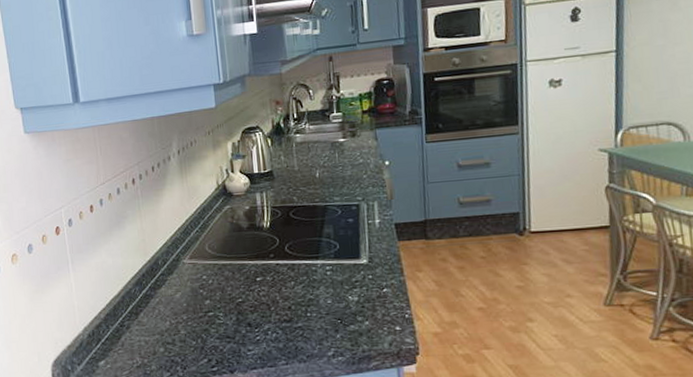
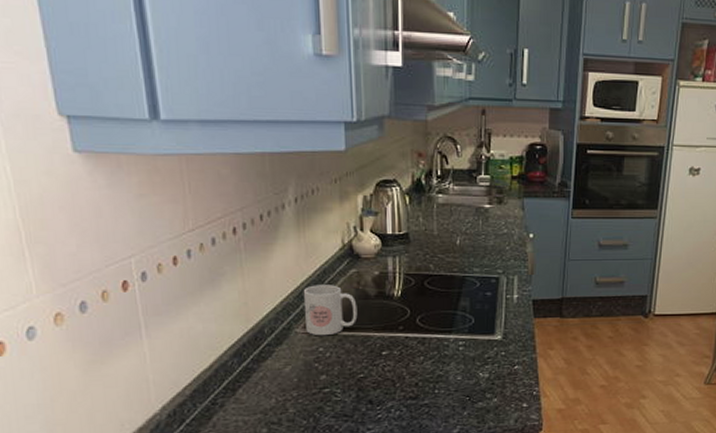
mug: none [187,220,234,266] -> present [303,285,358,336]

